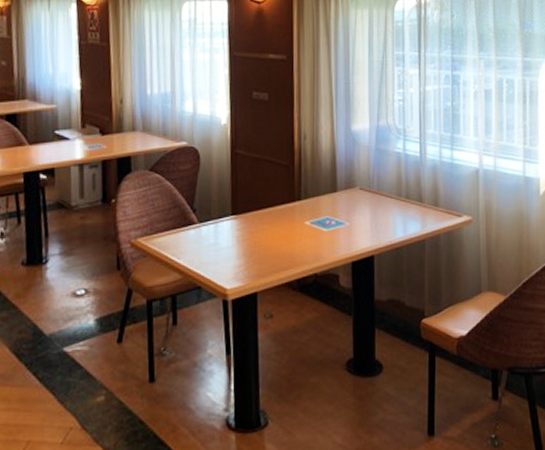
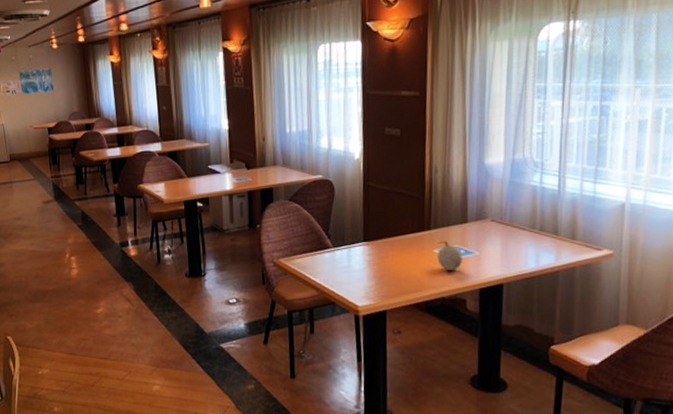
fruit: none [308,212,334,245] -> present [437,241,463,271]

